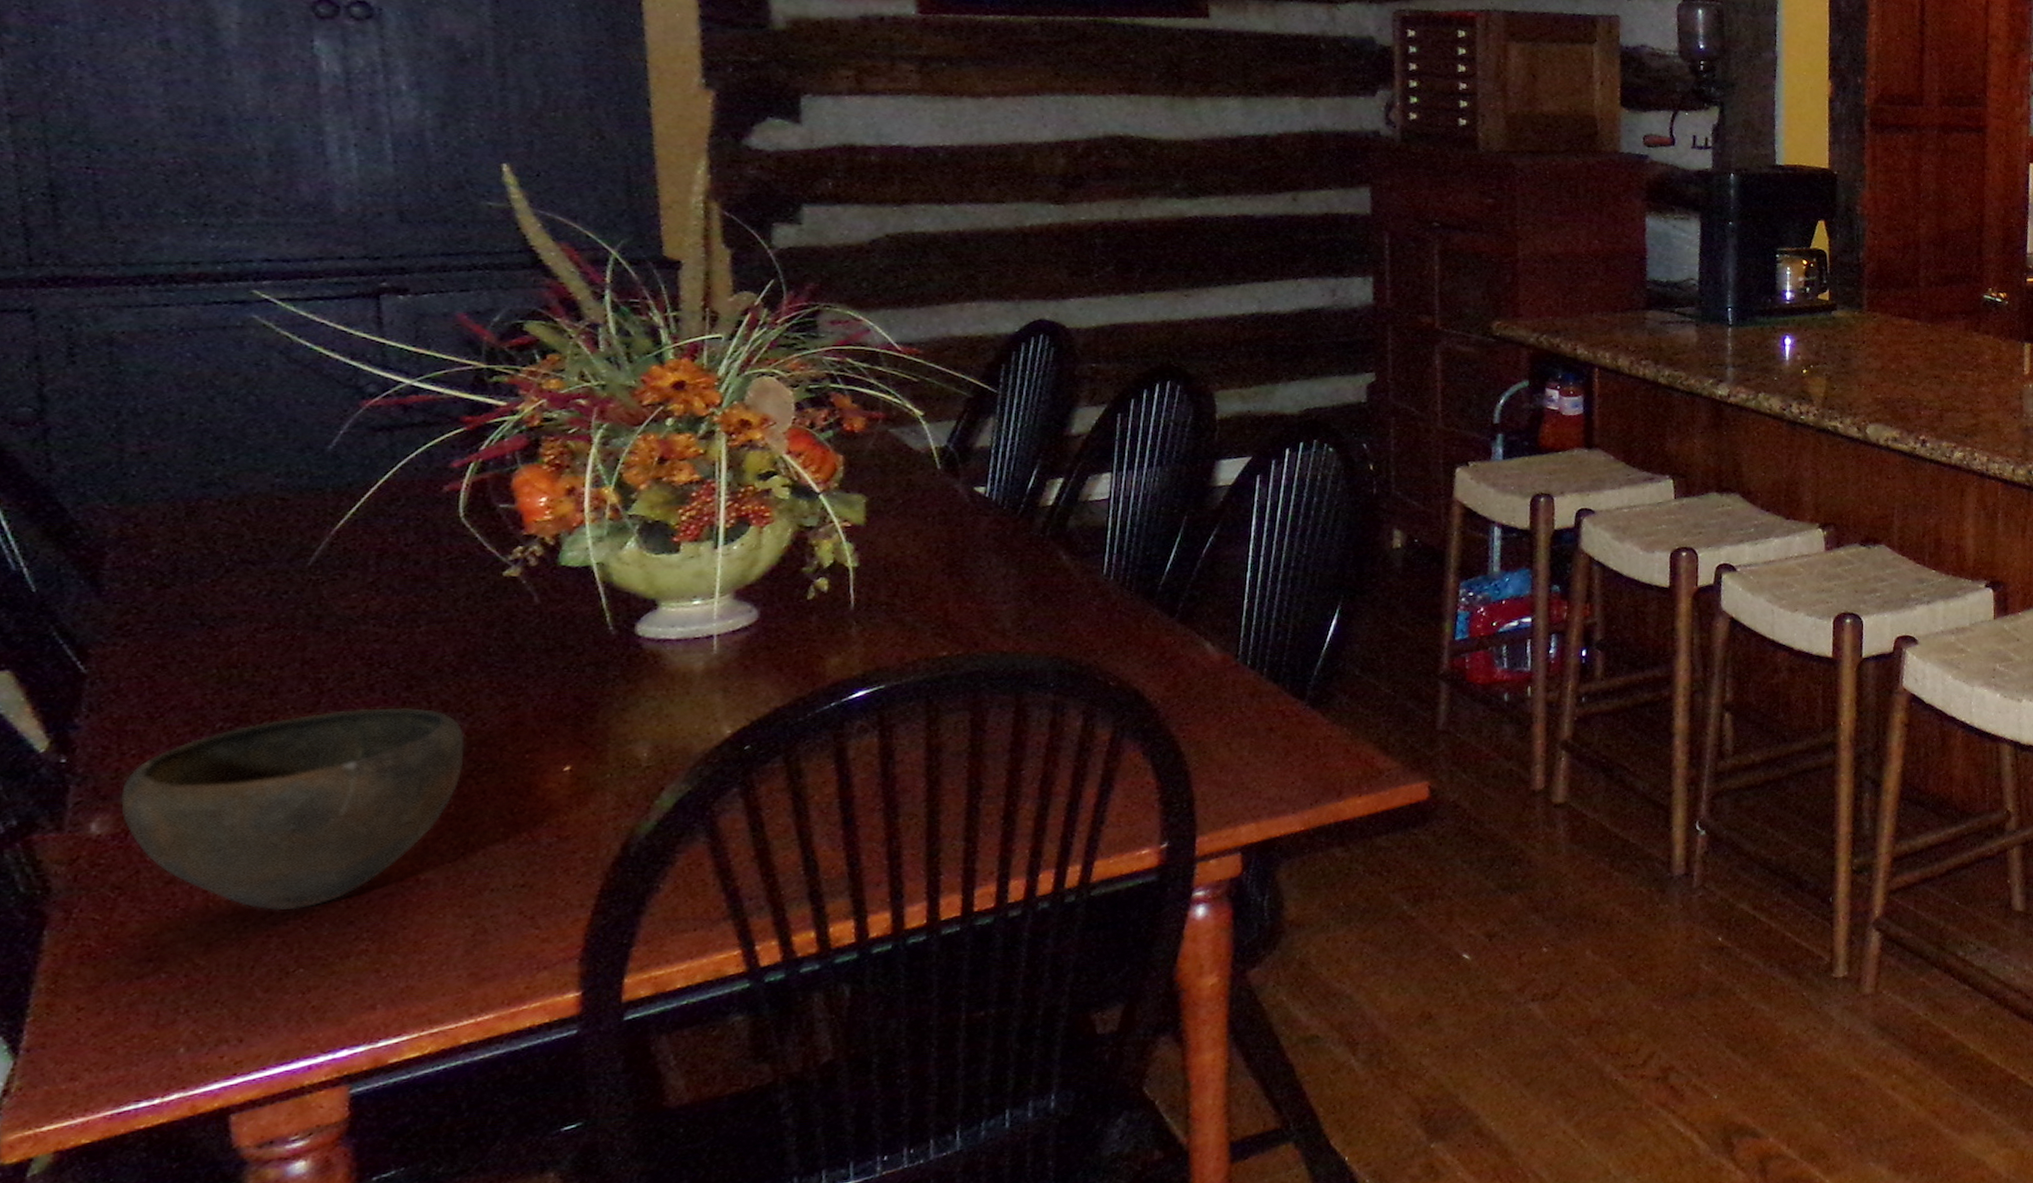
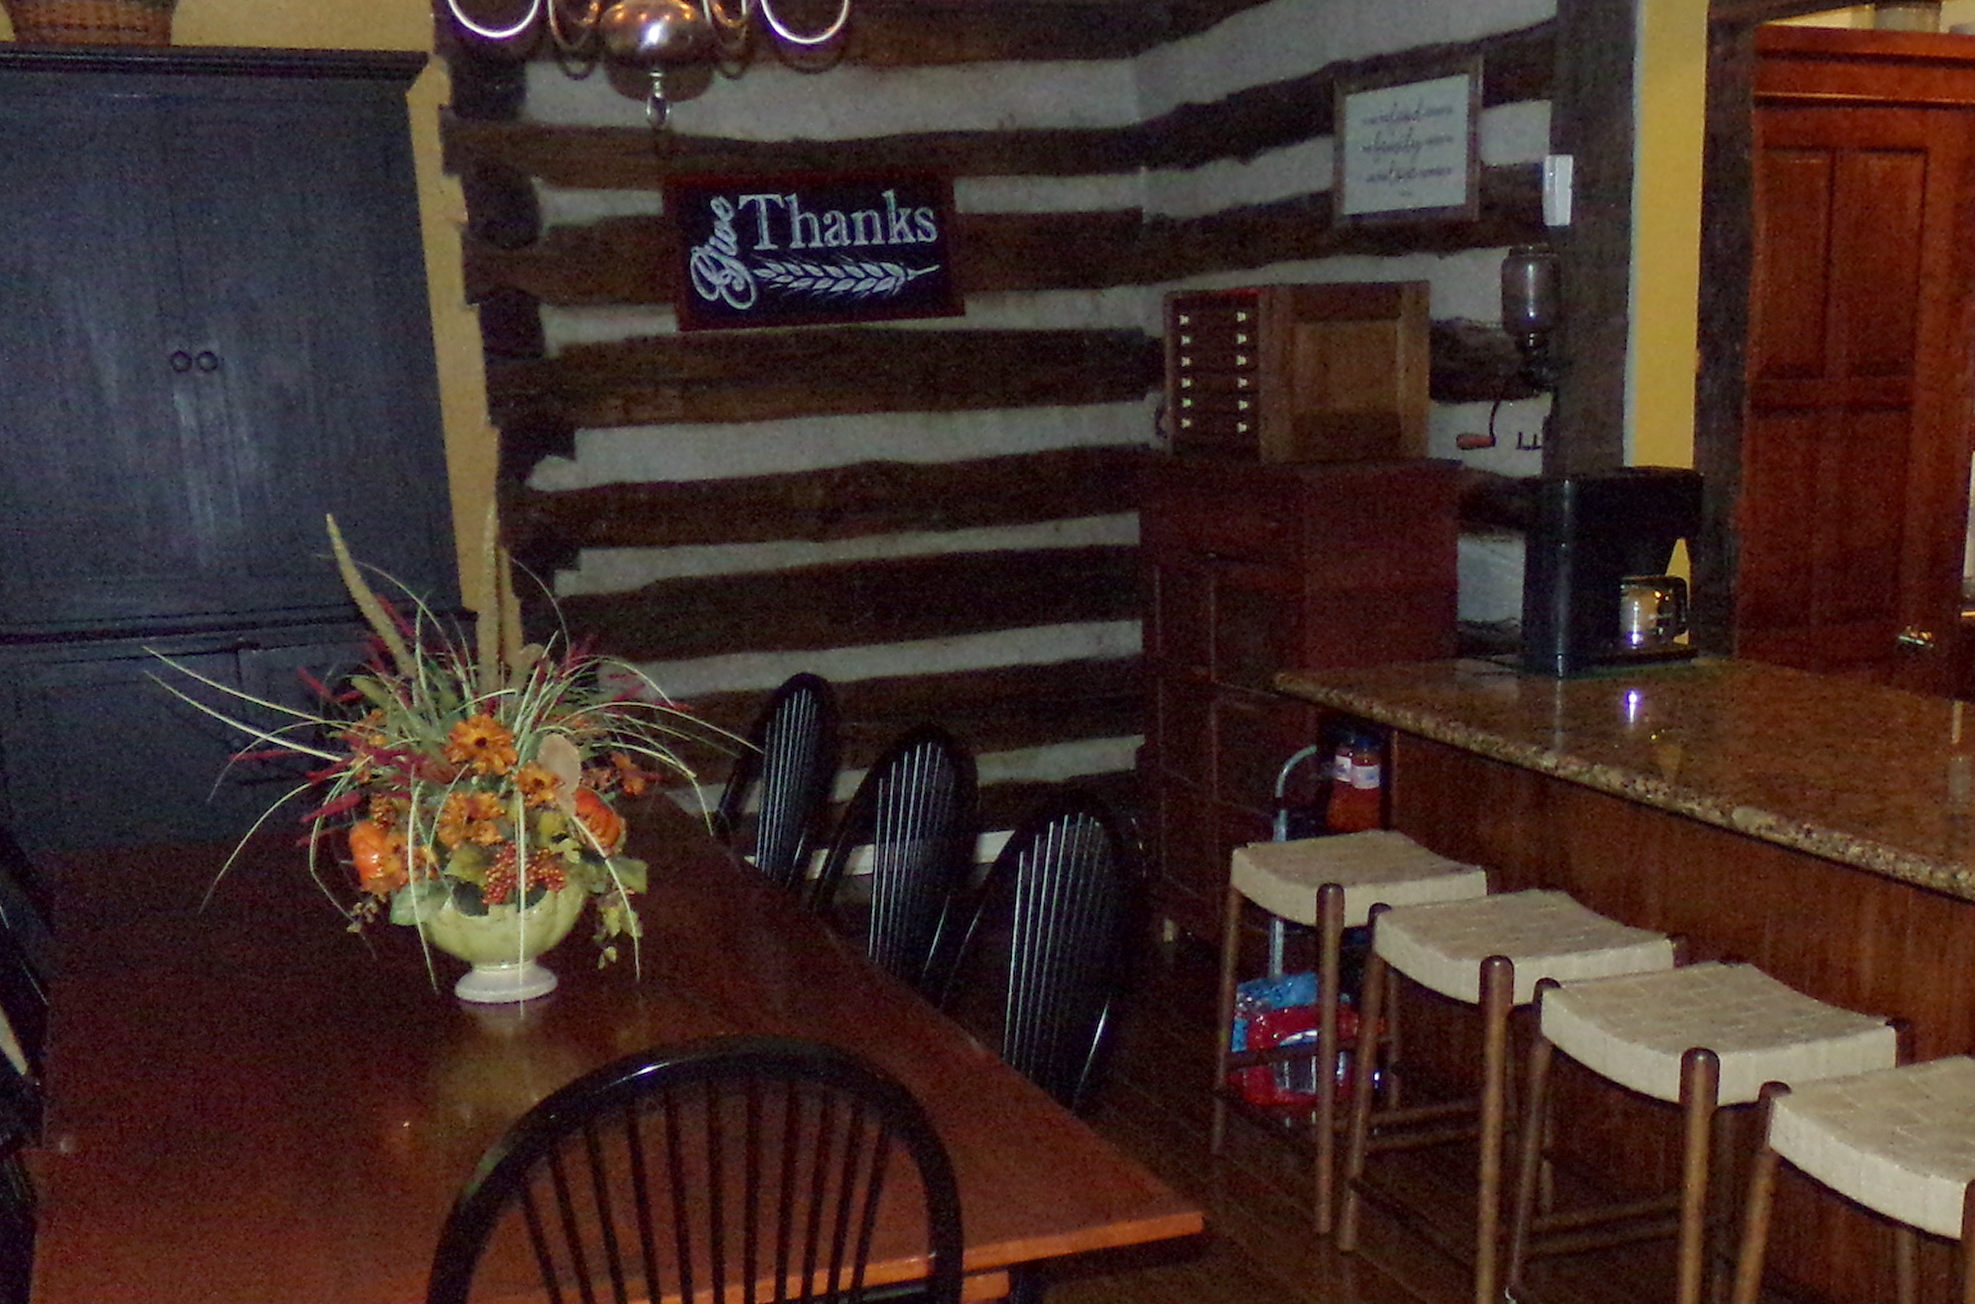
bowl: present [121,707,465,911] -> none [79,1053,326,1237]

